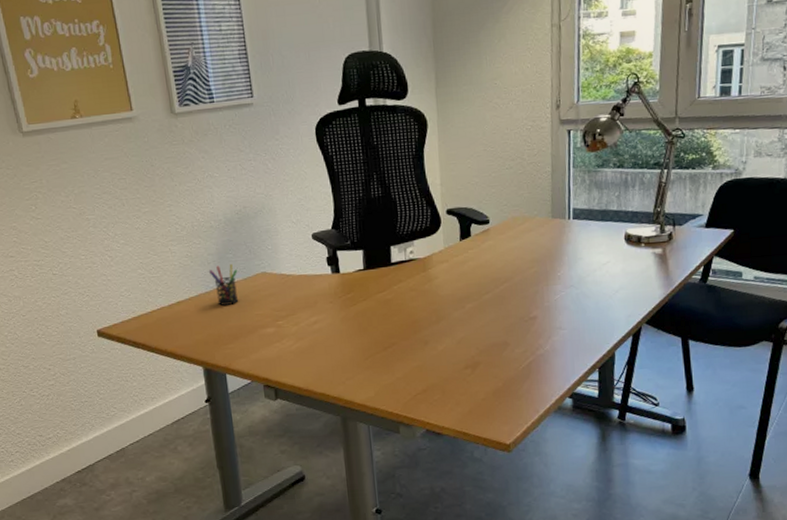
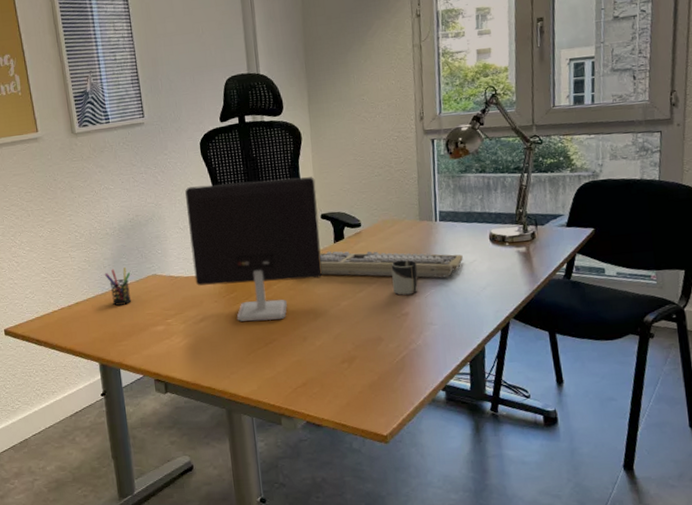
computer monitor: none [298,168,447,324] -> present [185,177,323,322]
keyboard: none [444,249,596,280] -> present [319,251,463,278]
cup: none [520,260,548,298] -> present [391,260,418,296]

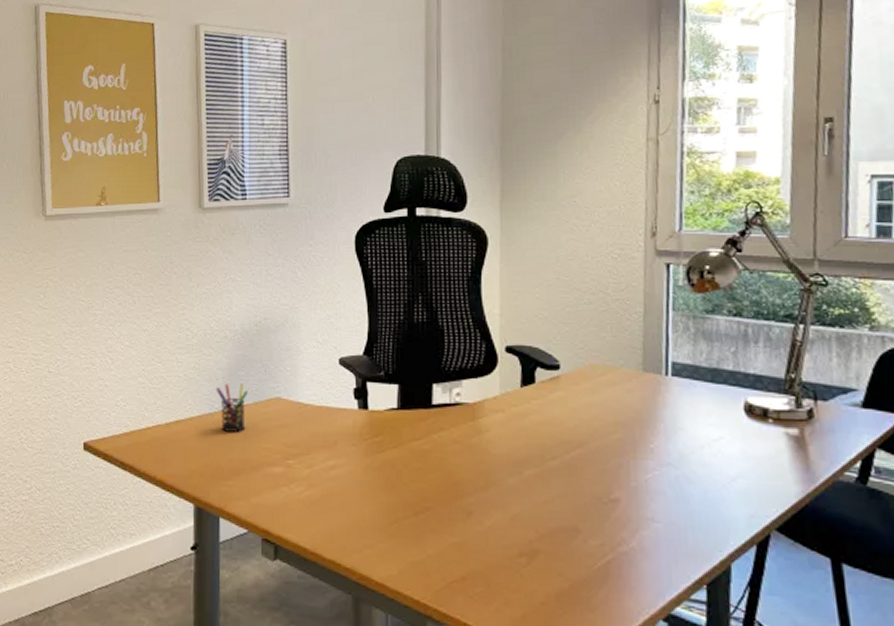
computer monitor: present [185,177,323,322] -> none [330,290,502,482]
keyboard: present [319,251,463,278] -> none [499,397,704,457]
cup: present [391,260,418,296] -> none [598,423,636,473]

